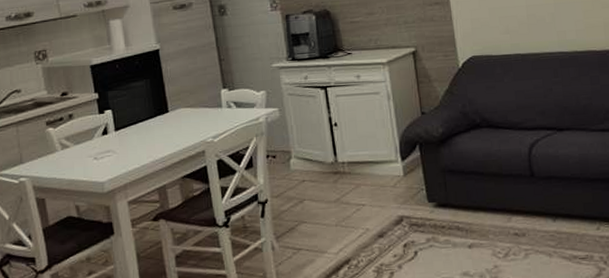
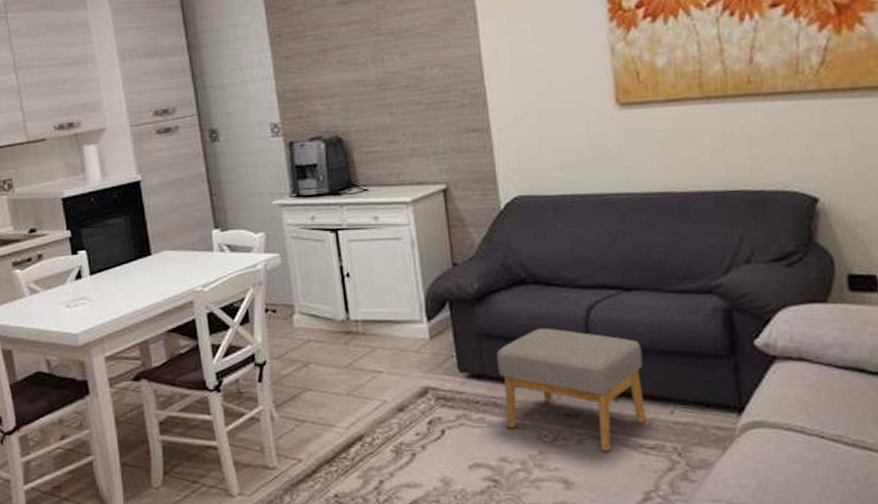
footstool: none [458,163,579,263] -> present [497,328,647,451]

